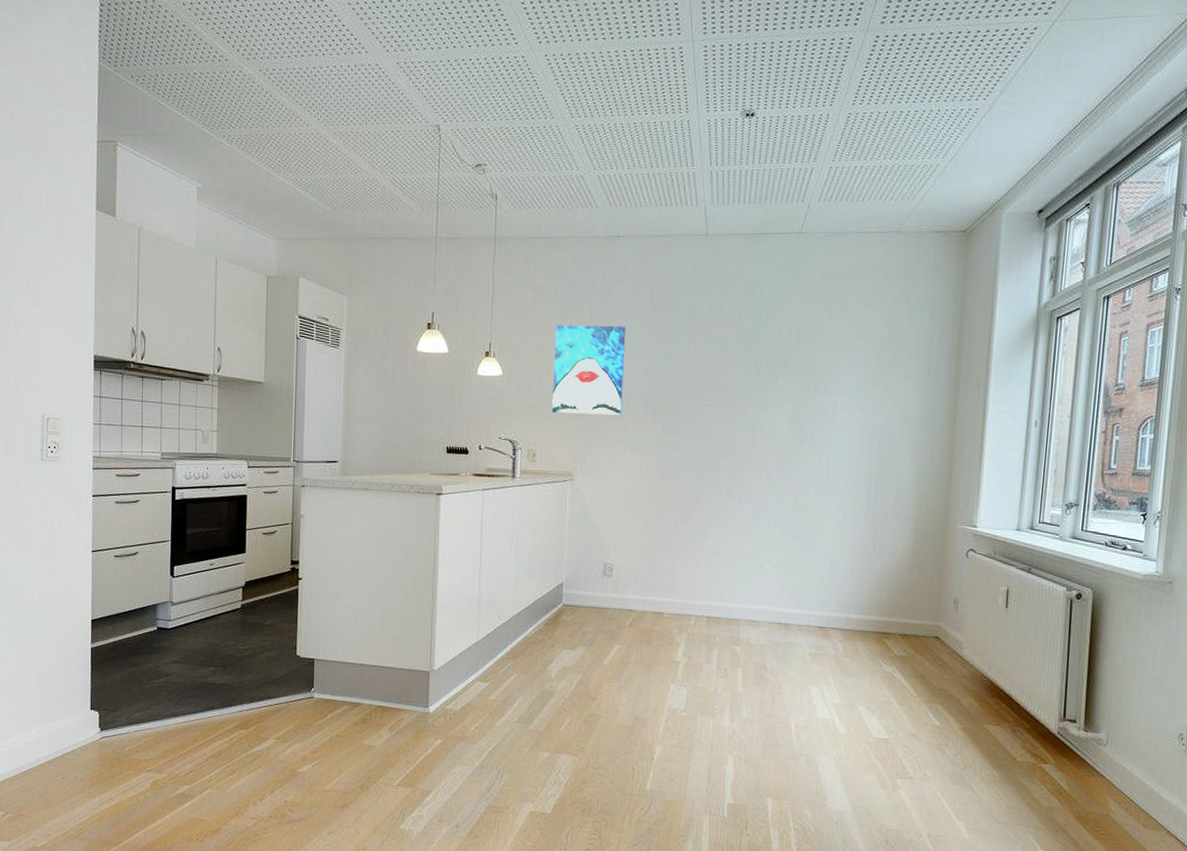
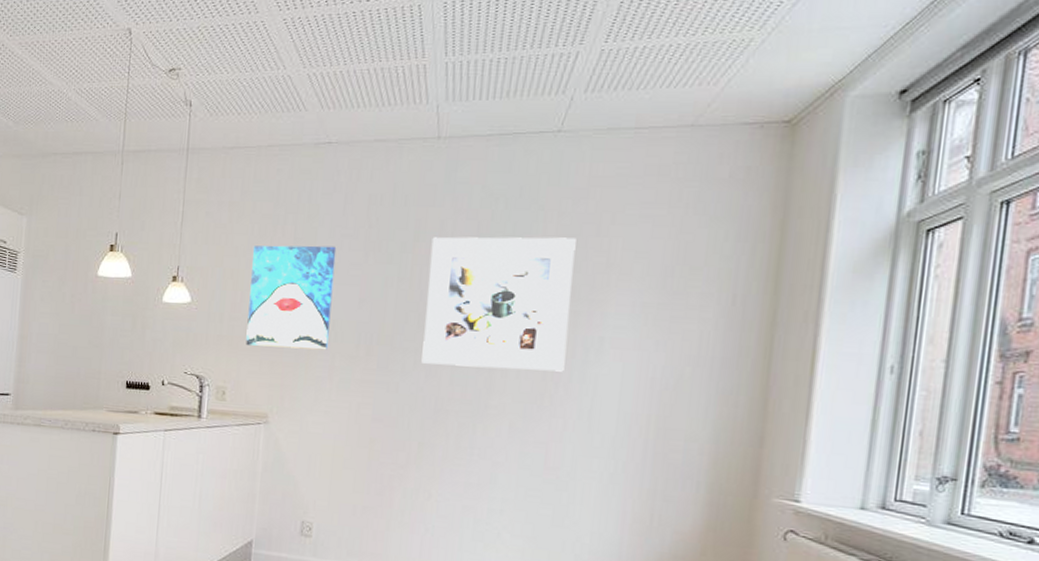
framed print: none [698,319,815,430] -> present [421,236,576,372]

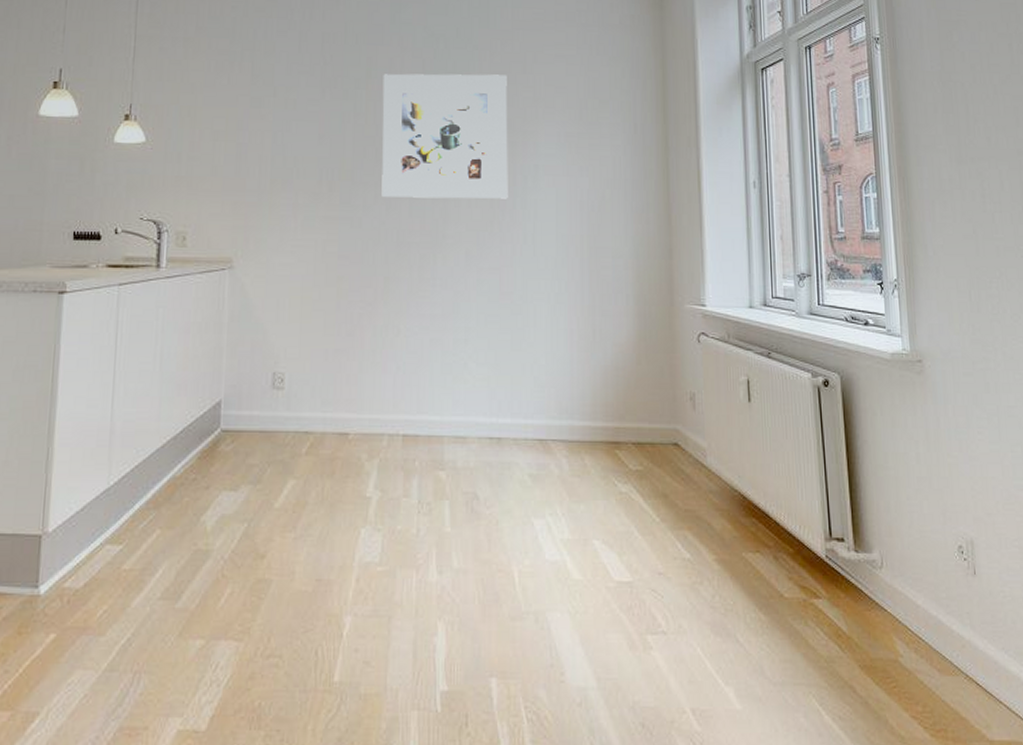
wall art: present [245,245,337,351] -> none [206,82,294,188]

